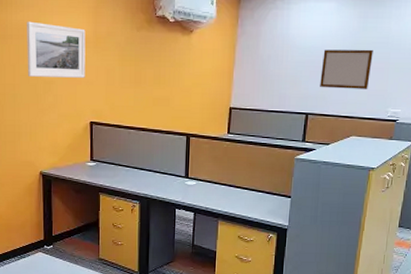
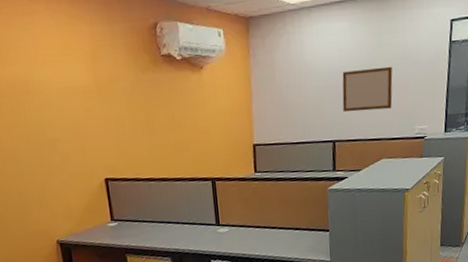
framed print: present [27,21,86,78] -> none [17,75,92,137]

